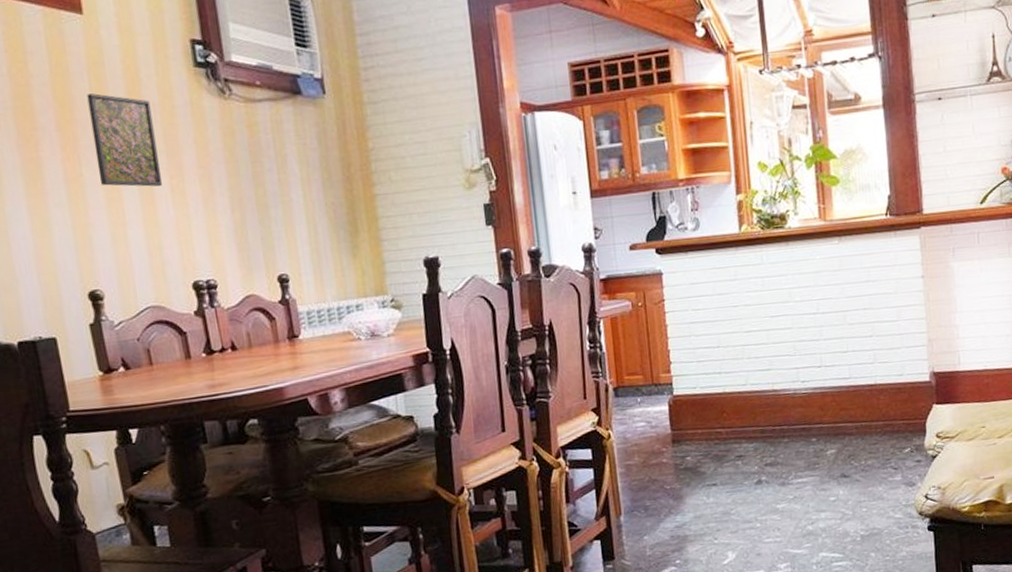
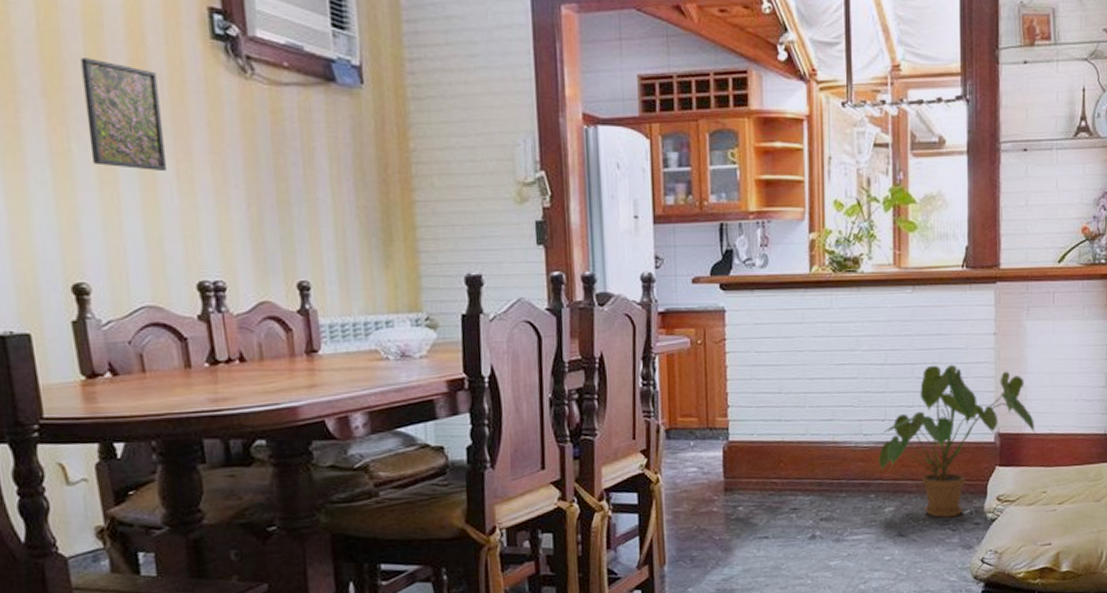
house plant: none [817,309,971,457] -> present [878,364,1036,518]

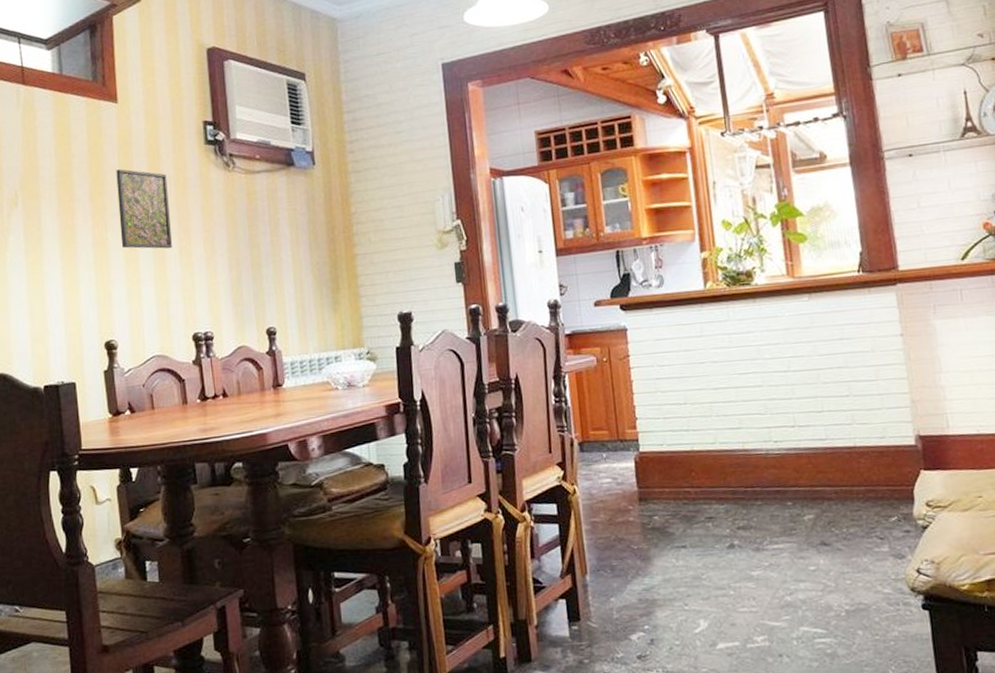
house plant: present [878,364,1036,518] -> none [791,367,962,525]

